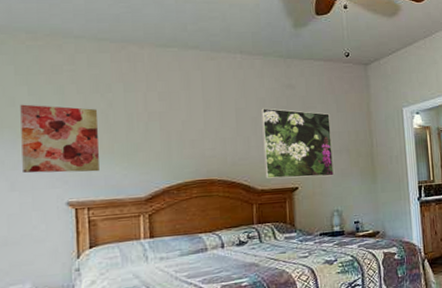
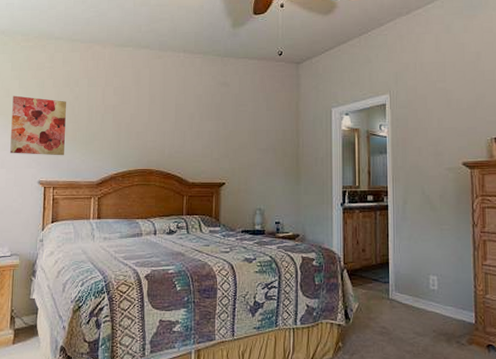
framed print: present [261,108,334,179] -> none [197,104,259,174]

